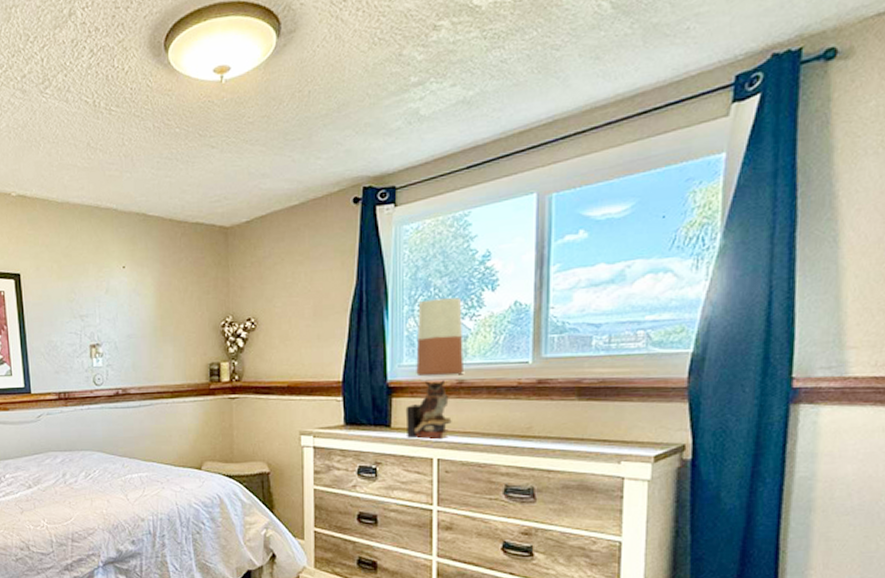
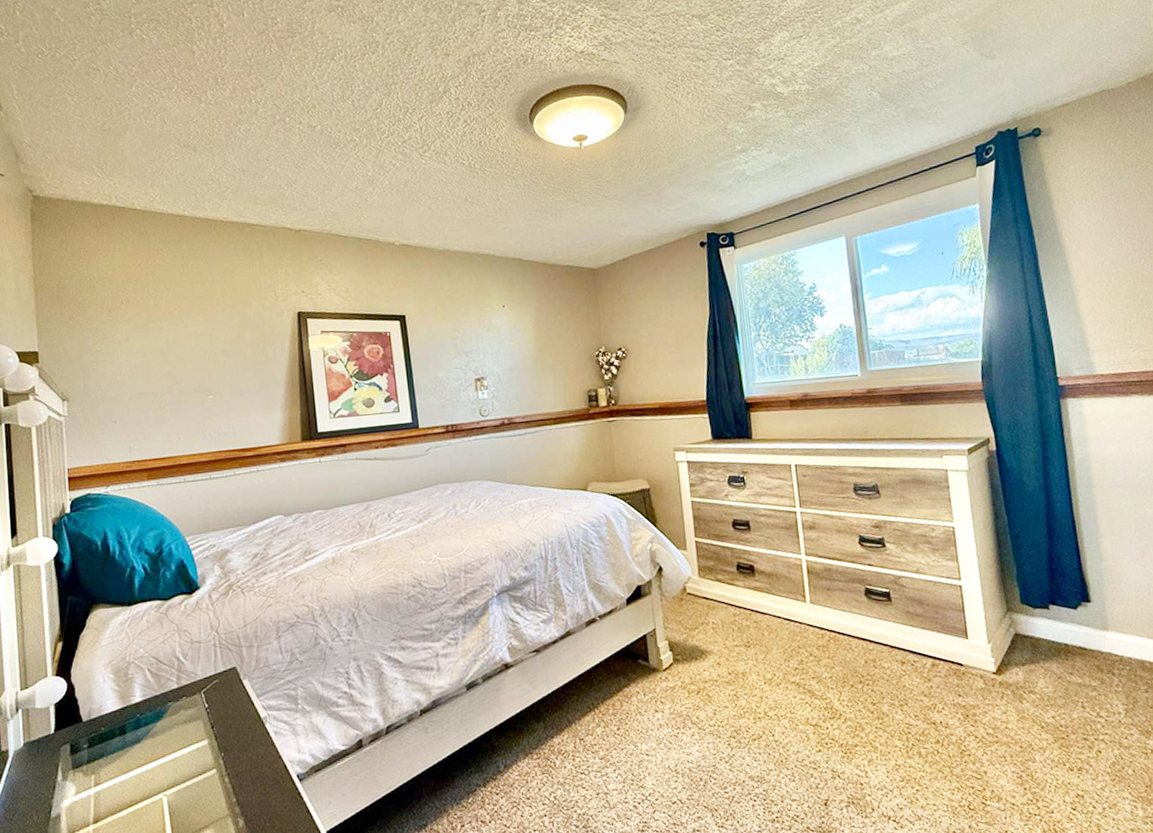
bookend: present [405,380,452,440] -> none [763,394,803,449]
vase: present [416,298,463,377] -> none [763,323,807,393]

